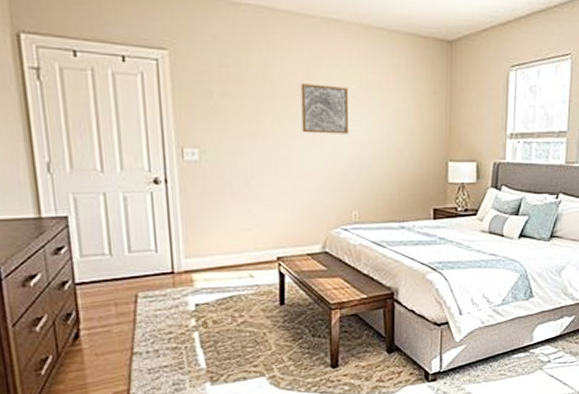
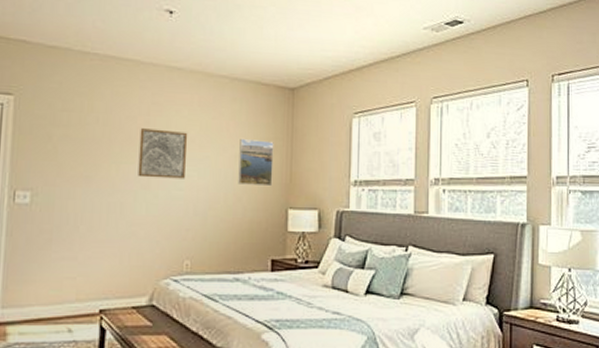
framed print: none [400,94,433,141] -> present [238,139,274,187]

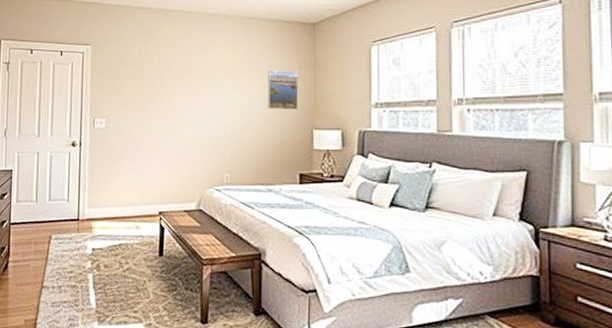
wall art: present [138,128,188,179] -> none [185,65,224,106]

